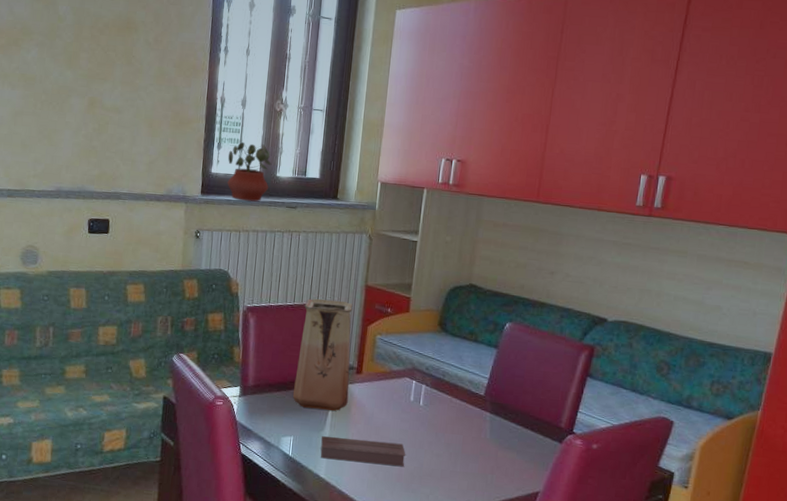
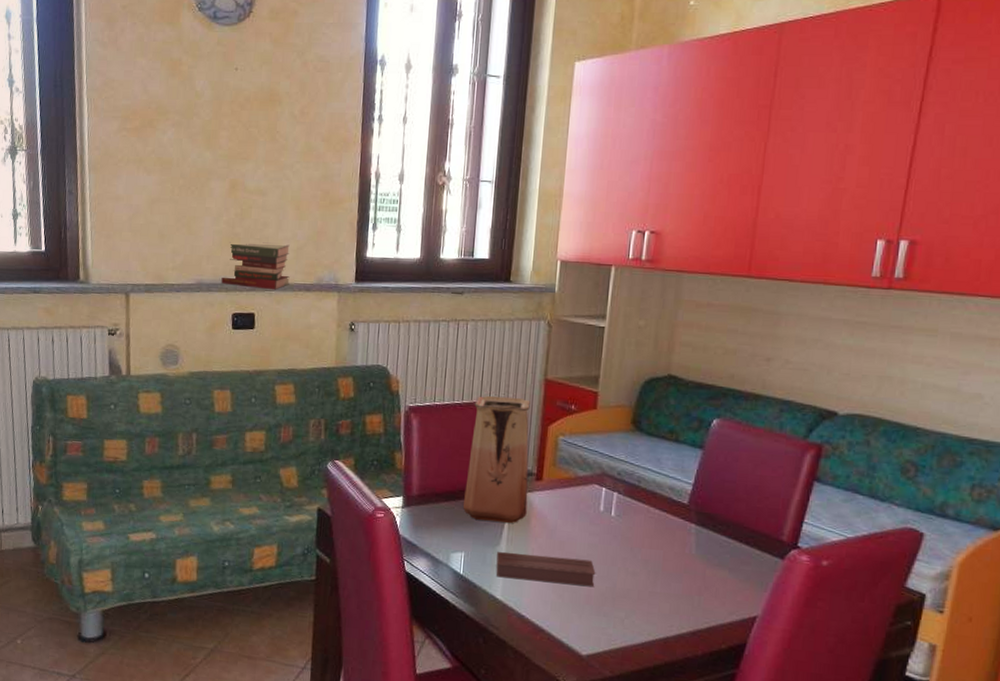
books: none [79,154,143,199] -> present [221,242,290,291]
potted plant: present [227,142,271,202] -> none [384,222,434,288]

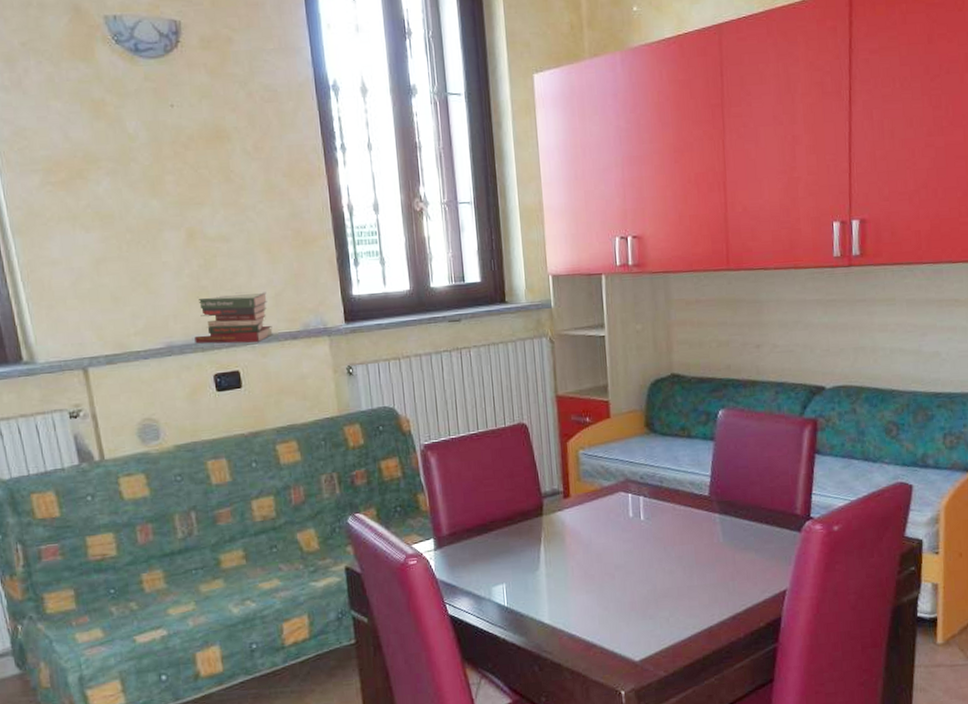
vase: present [462,396,531,523] -> none [490,419,560,548]
decorative box: present [496,551,596,586] -> none [537,567,636,602]

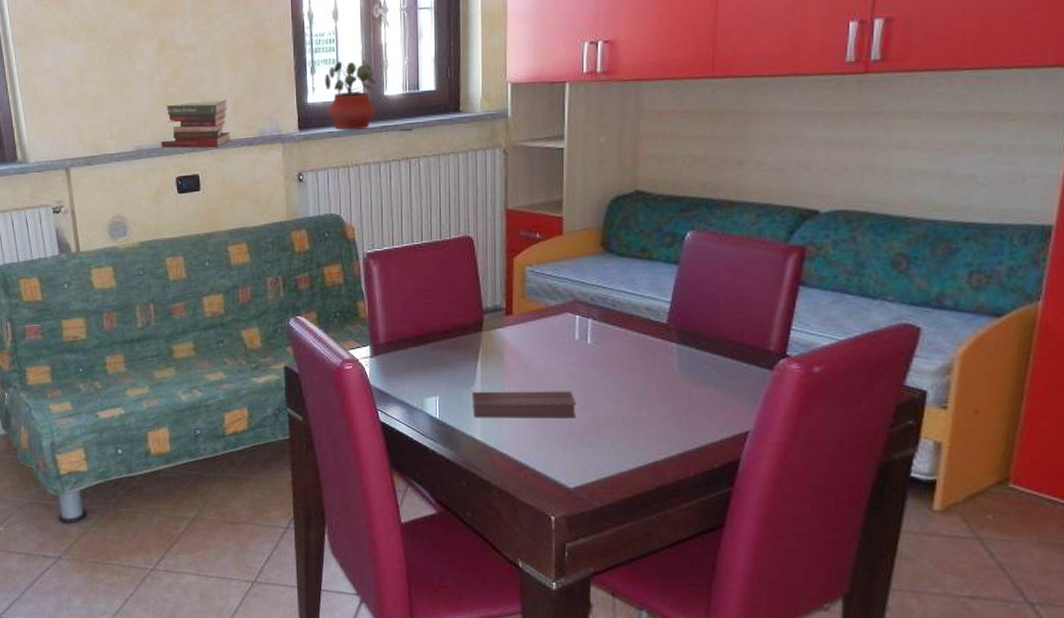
potted plant: none [369,252,424,323] -> present [325,60,377,131]
decorative box: none [537,567,636,602] -> present [471,391,577,418]

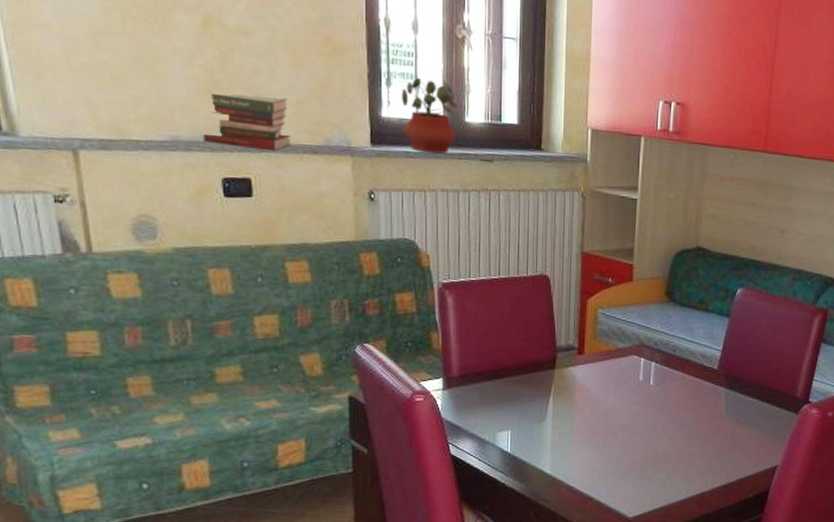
decorative box: present [471,391,577,418] -> none [542,426,638,453]

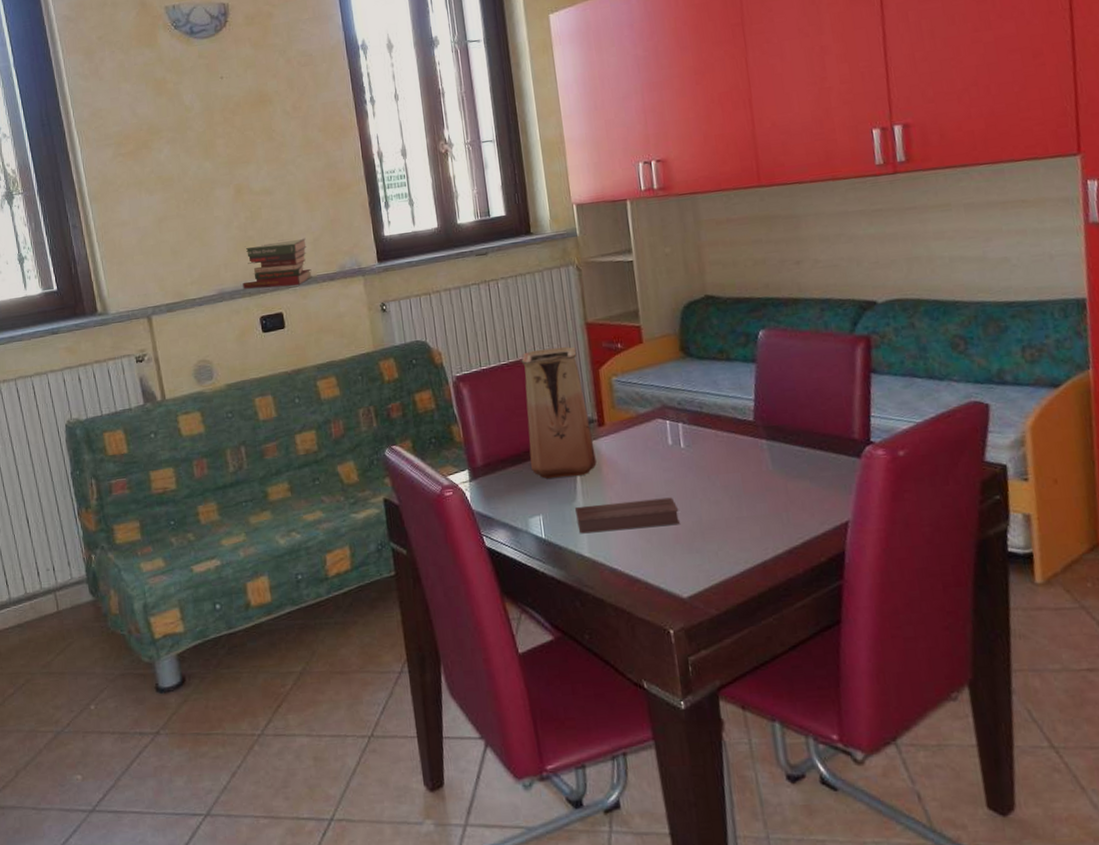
potted plant: present [402,78,457,154] -> none [399,192,452,260]
vase: none [506,270,571,398] -> present [521,347,597,479]
decorative box: none [542,426,638,453] -> present [574,497,679,534]

